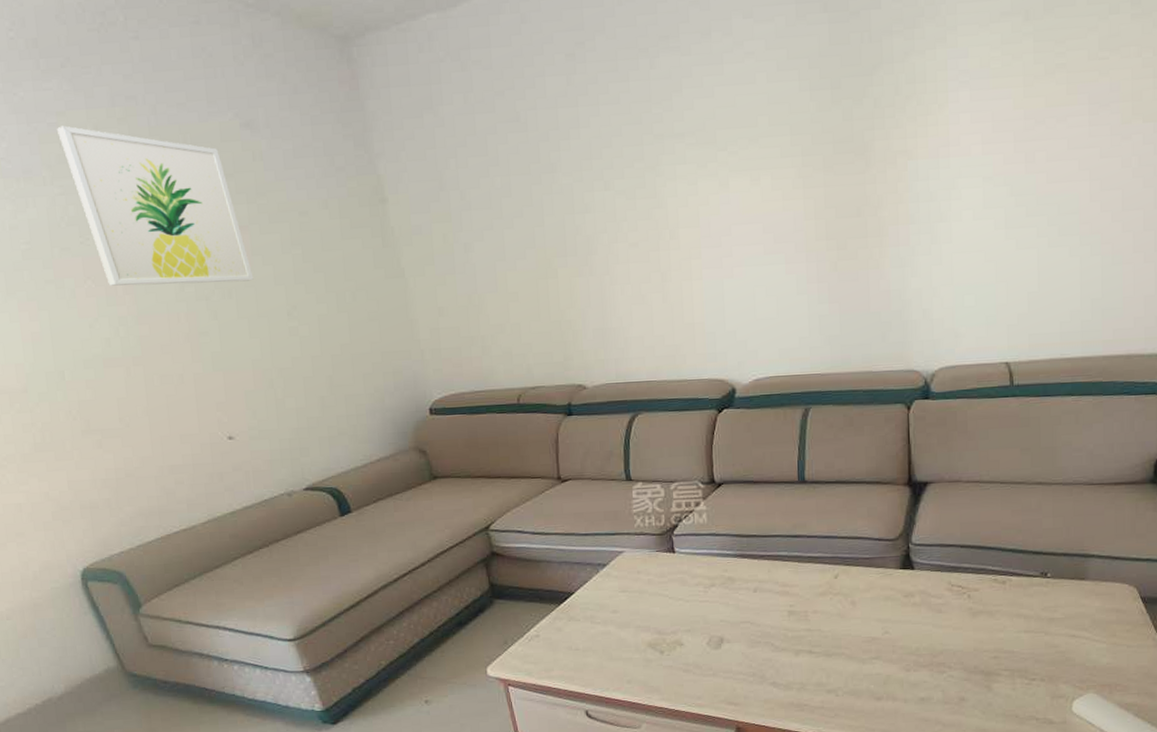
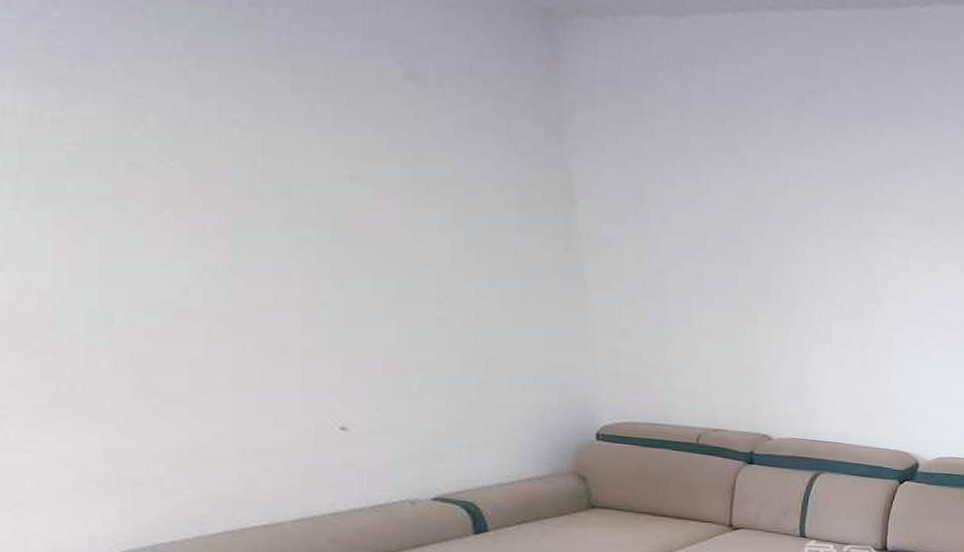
wall art: present [56,125,254,286] -> none [140,12,398,256]

